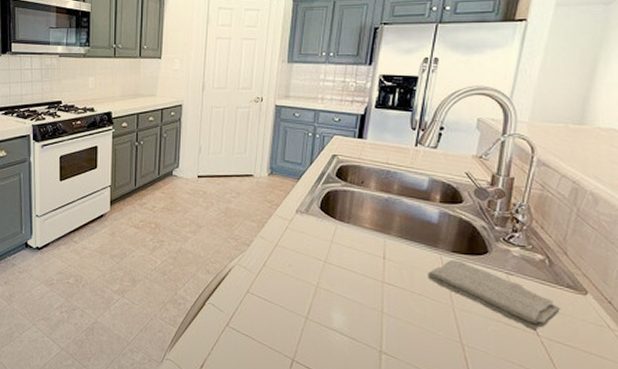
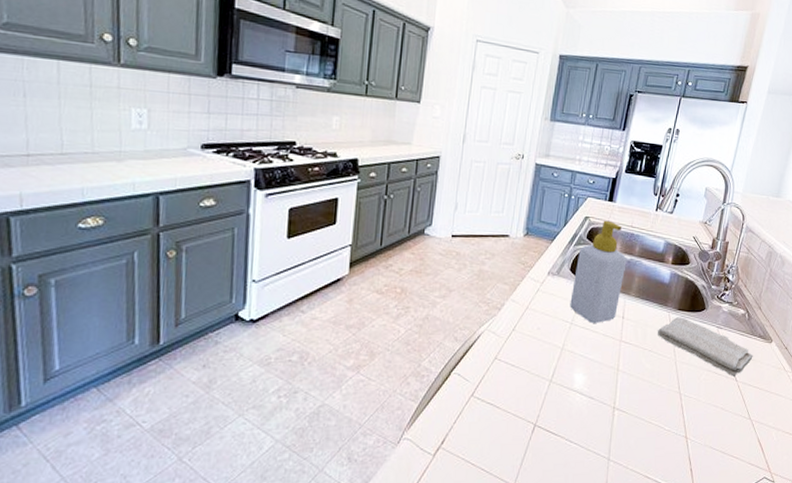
soap bottle: none [322,158,384,263] -> present [570,220,627,323]

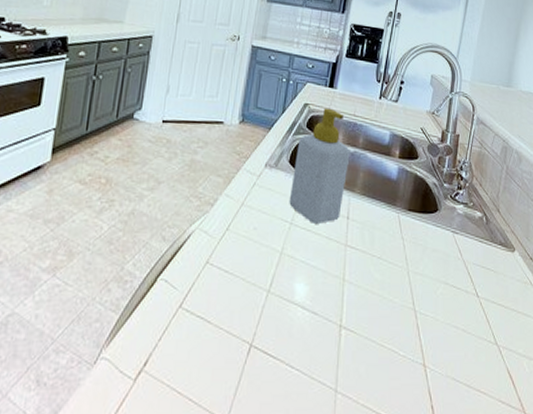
washcloth: present [658,317,753,376] -> none [387,219,495,291]

